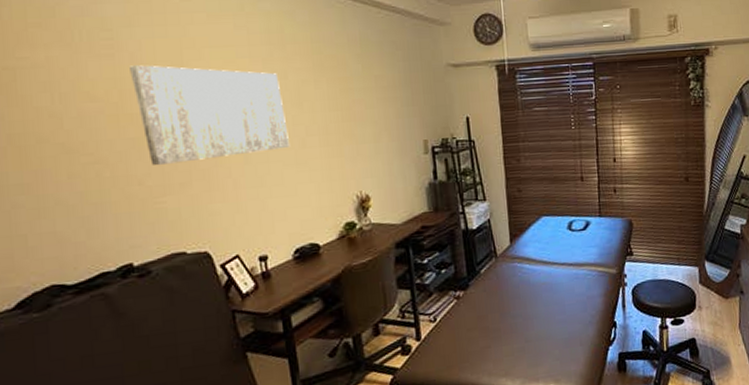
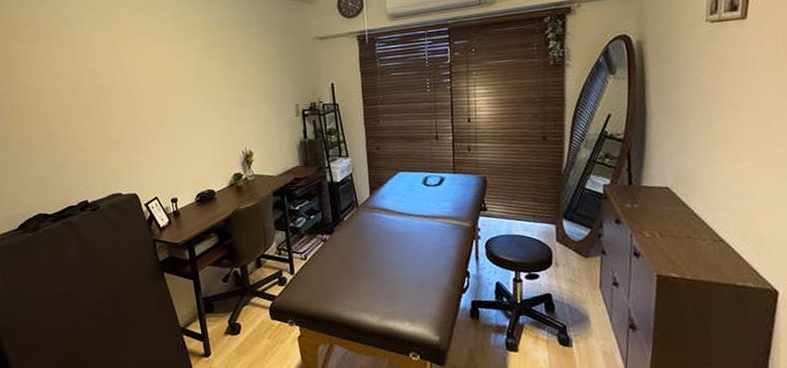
wall art: present [130,65,289,165] -> none [82,51,191,127]

